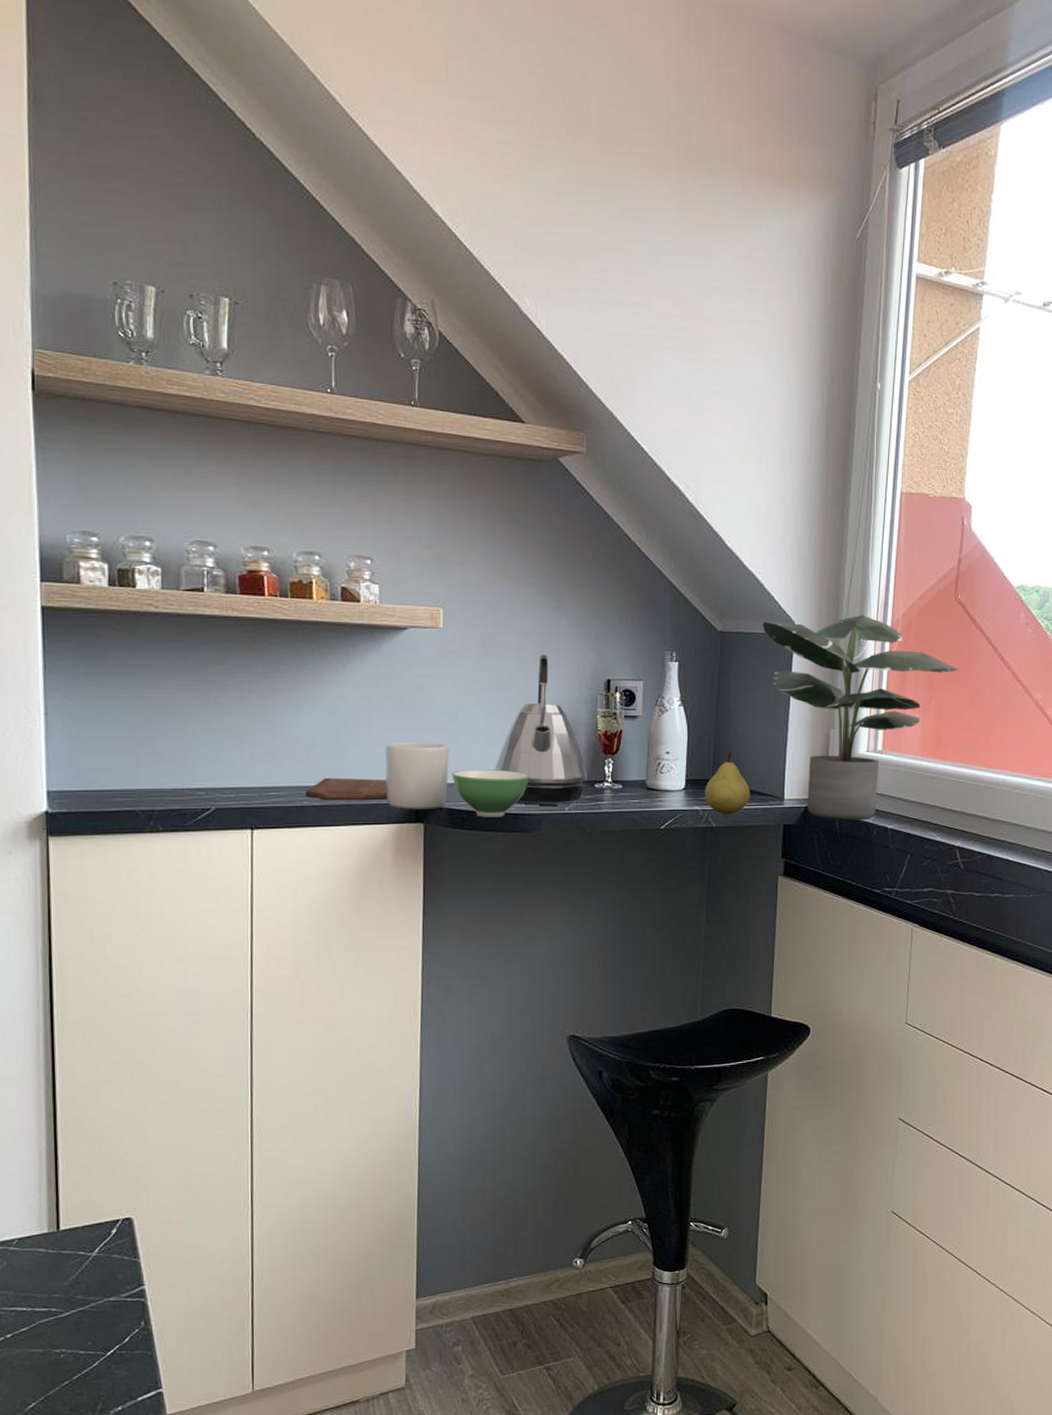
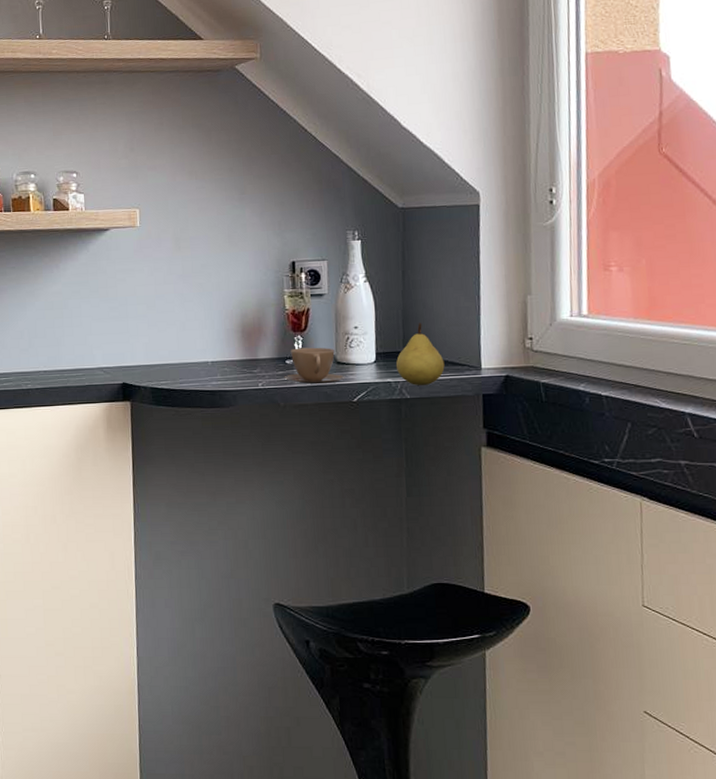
cutting board: present [305,777,388,801] -> none [29,363,98,384]
mug: present [385,741,450,811] -> none [94,328,151,390]
bowl: present [452,770,531,818] -> none [153,350,225,395]
kettle: present [494,655,588,805] -> none [191,243,279,382]
teacup: none [592,771,654,809] -> present [284,347,345,384]
potted plant: present [762,615,959,821] -> none [444,179,671,389]

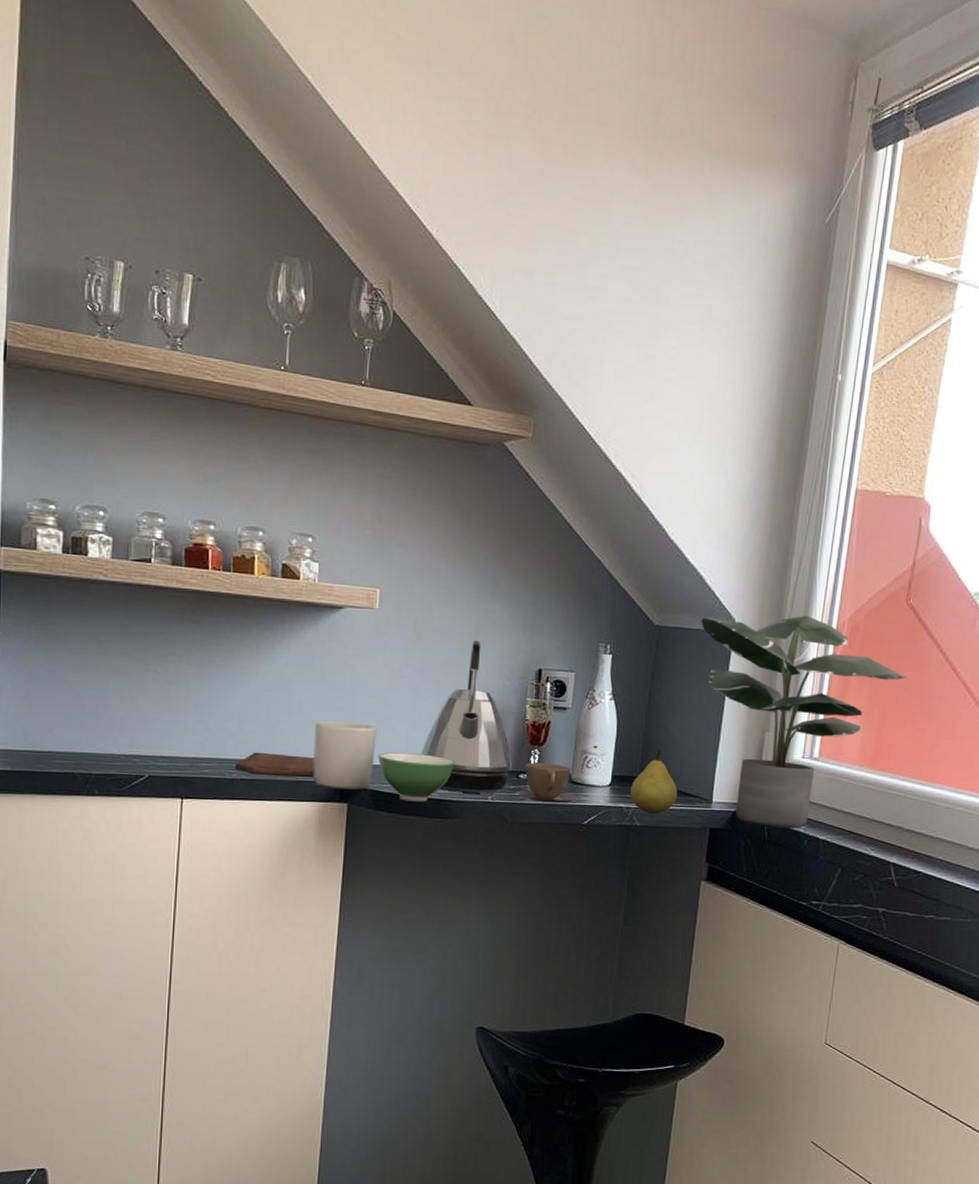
cutting board: none [29,363,98,384] -> present [235,752,315,778]
mug: none [94,328,151,390] -> present [312,720,378,791]
bowl: none [153,350,225,395] -> present [378,752,456,802]
kettle: none [191,243,279,382] -> present [420,640,513,794]
potted plant: none [444,179,671,389] -> present [701,616,906,829]

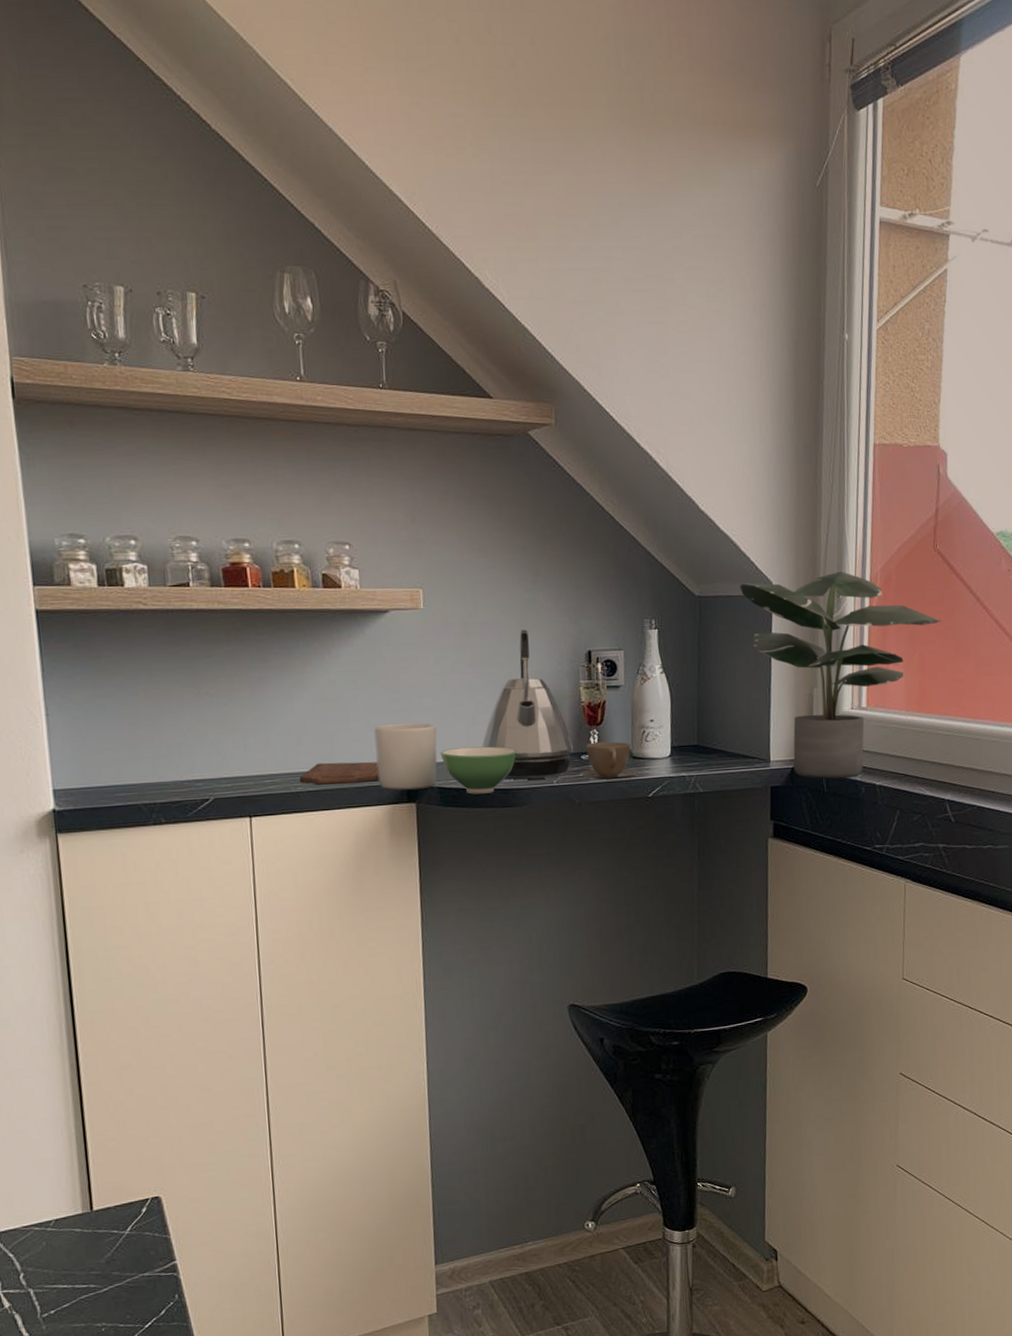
fruit: present [630,748,678,814] -> none [690,715,736,779]

